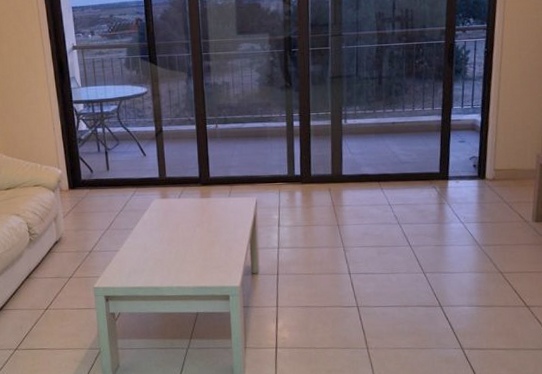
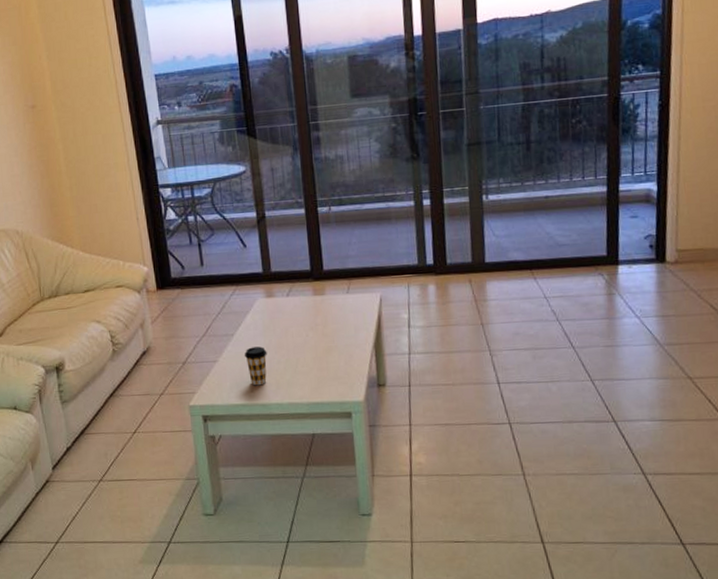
coffee cup: none [141,239,161,272] -> present [244,346,267,386]

